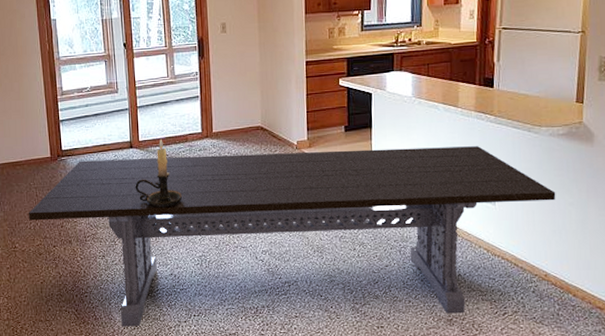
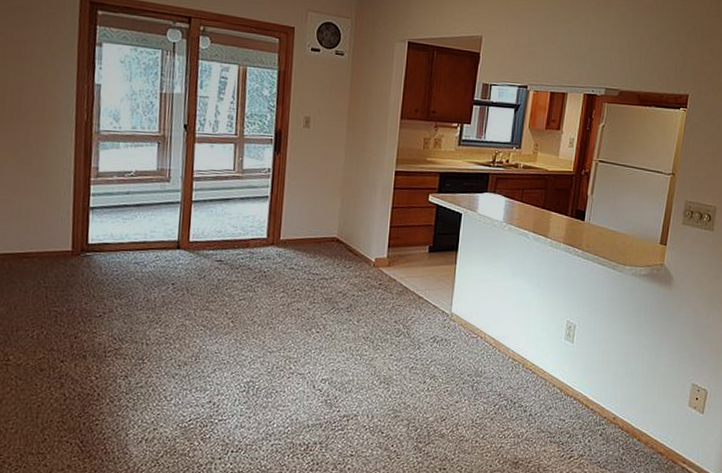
dining table: present [29,146,556,327] -> none [32,259,632,464]
candle holder: present [135,138,182,208] -> none [177,241,234,323]

